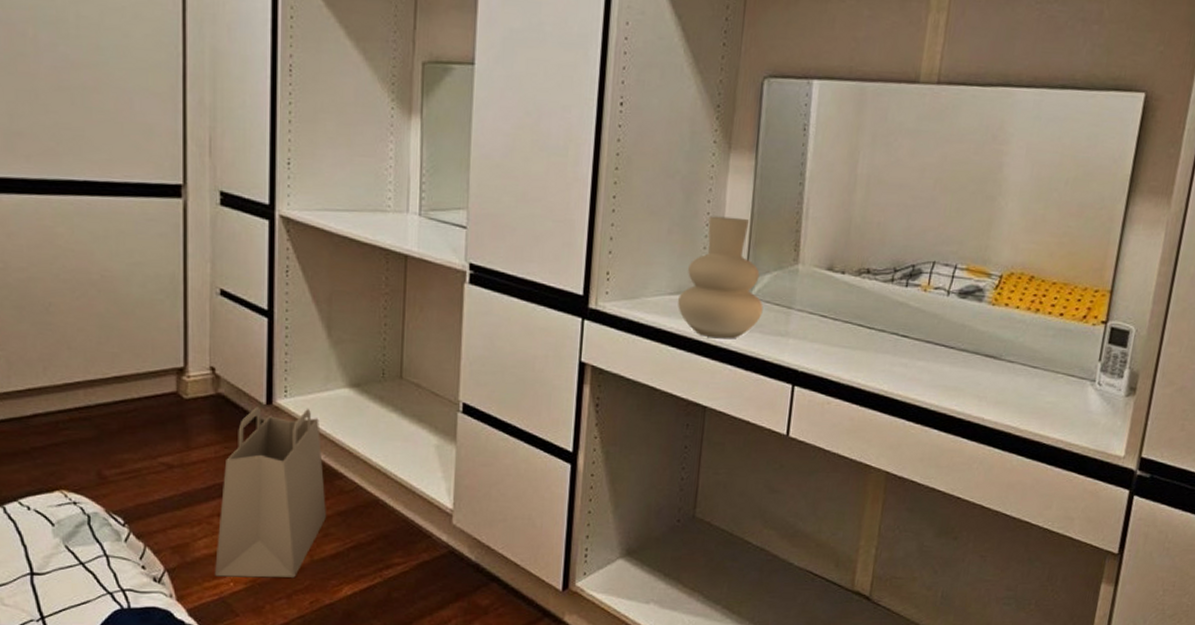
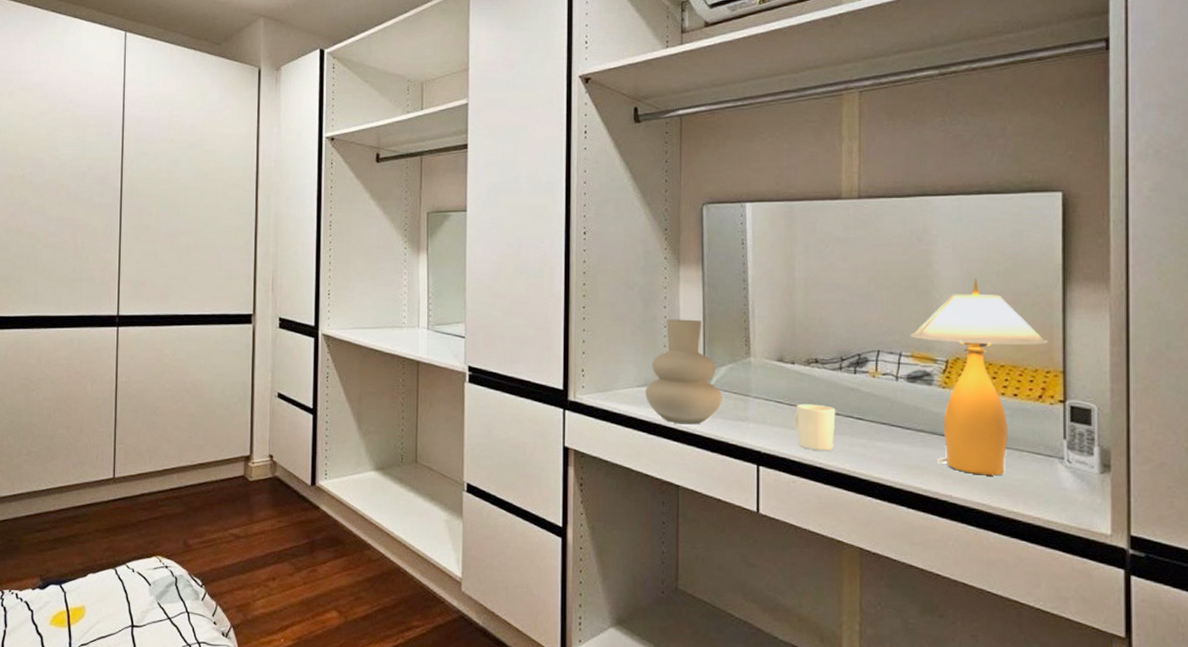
shopping bag: present [215,405,327,578] -> none [269,486,358,636]
mug: none [835,318,882,371] -> present [793,403,836,452]
table lamp: none [967,185,1103,398] -> present [909,278,1048,476]

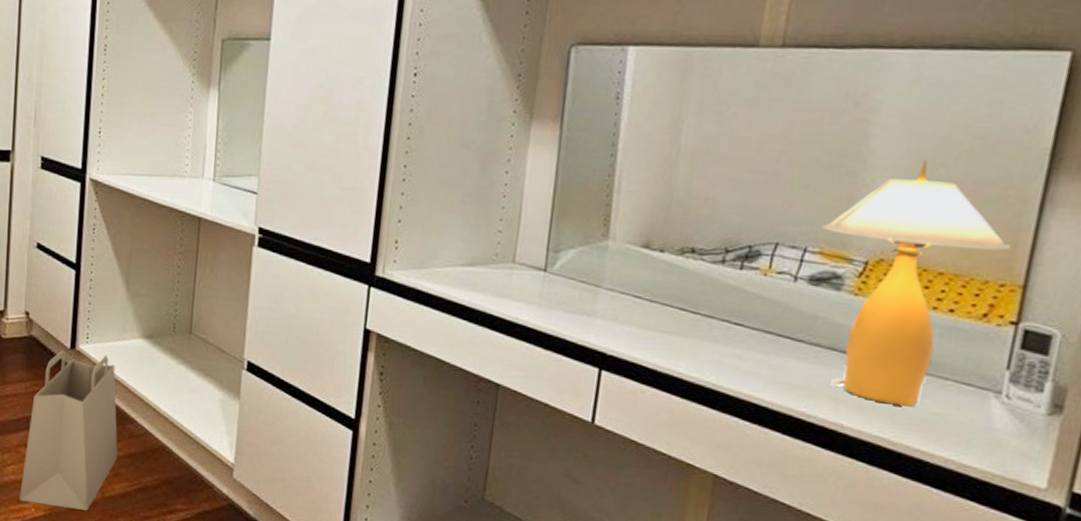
shopping bag: none [269,486,358,636] -> present [20,349,118,511]
vase: present [645,319,722,425] -> none [470,187,567,316]
mug: present [793,403,836,452] -> none [652,300,709,360]

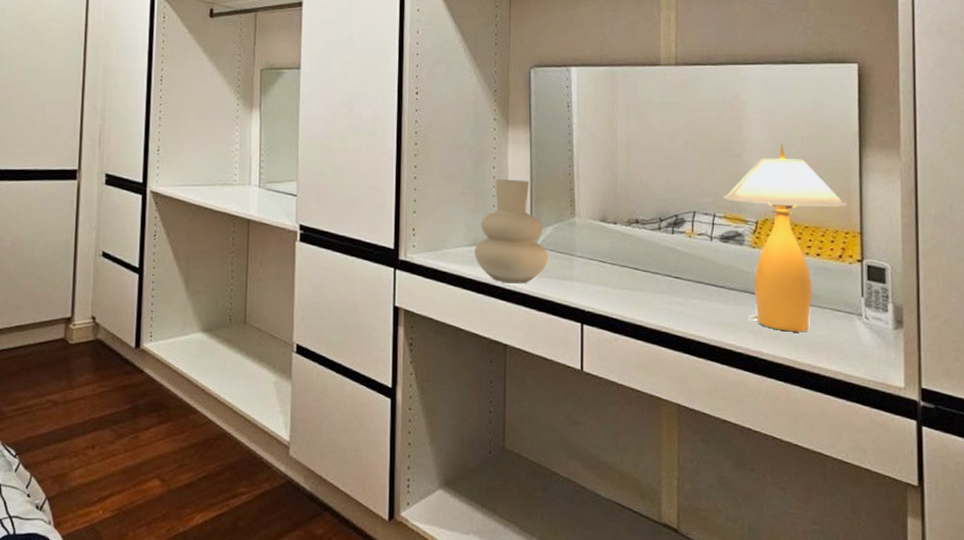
shopping bag: present [20,349,118,511] -> none [87,349,183,506]
vase: none [470,187,567,316] -> present [475,179,548,284]

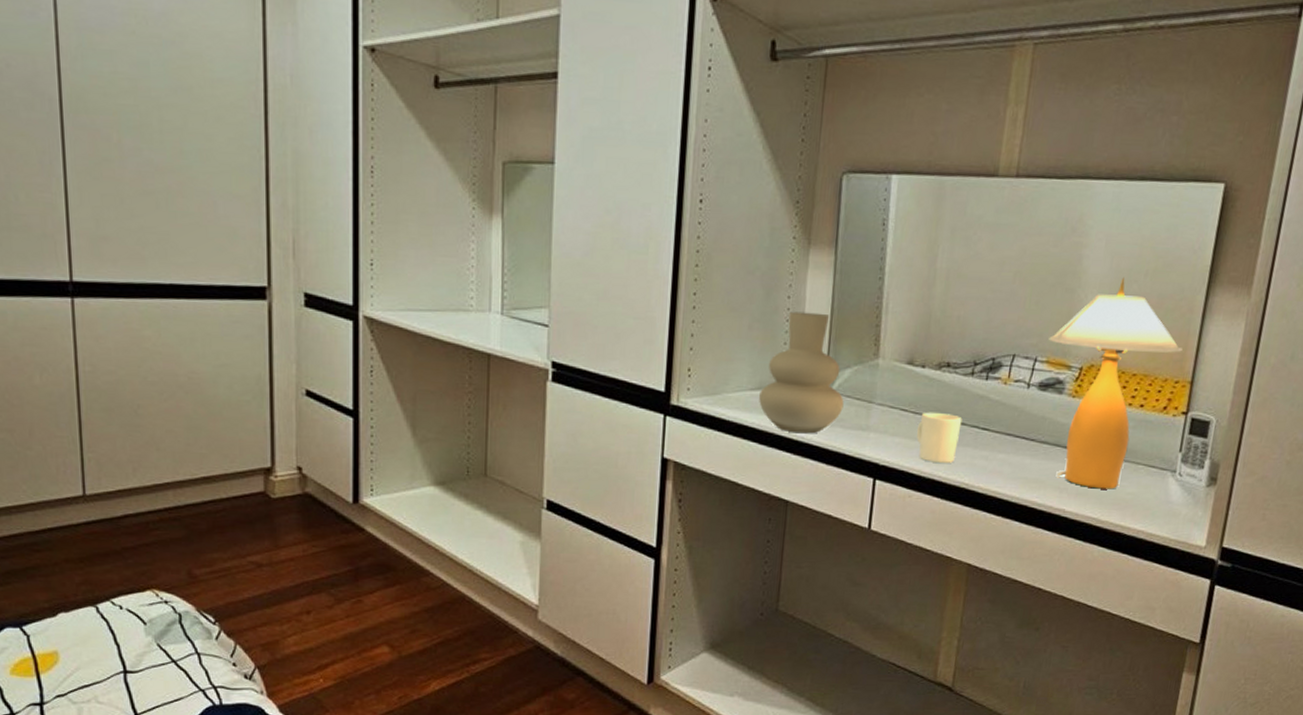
mug: none [615,263,655,310] -> present [916,412,962,464]

